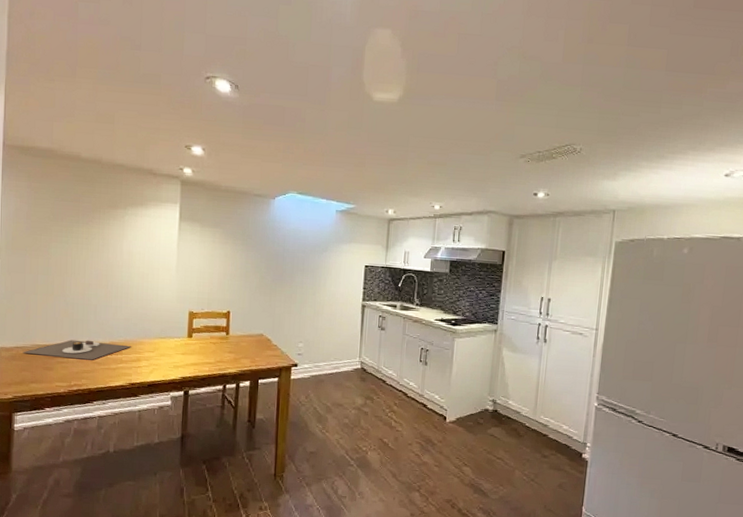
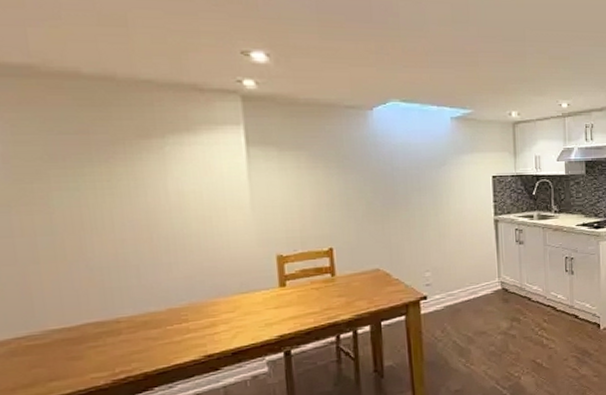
place setting: present [22,339,132,360] -> none [27,309,201,346]

